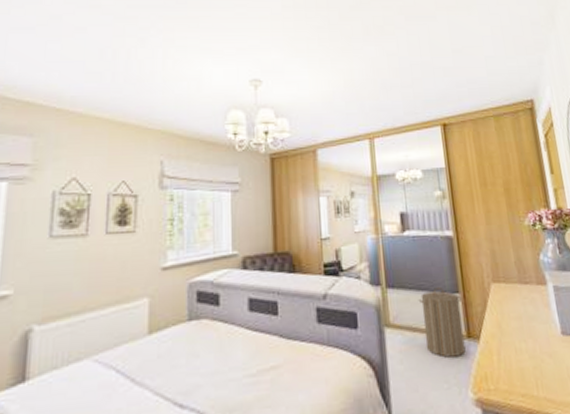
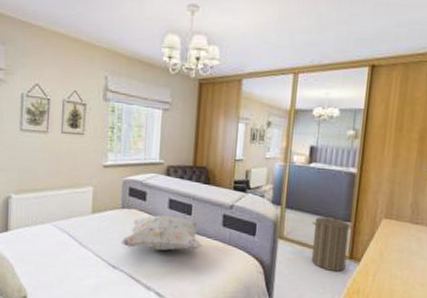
decorative pillow: none [189,319,297,374] -> present [121,215,203,251]

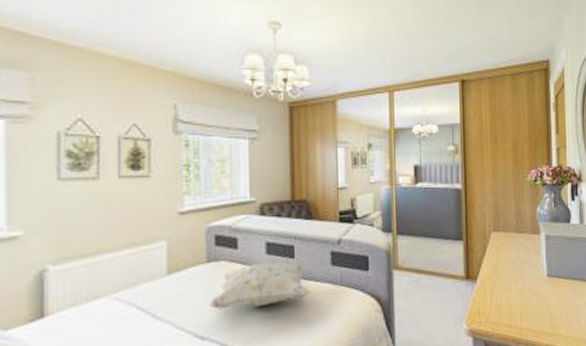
laundry hamper: present [311,214,353,272] -> none [425,234,465,296]

